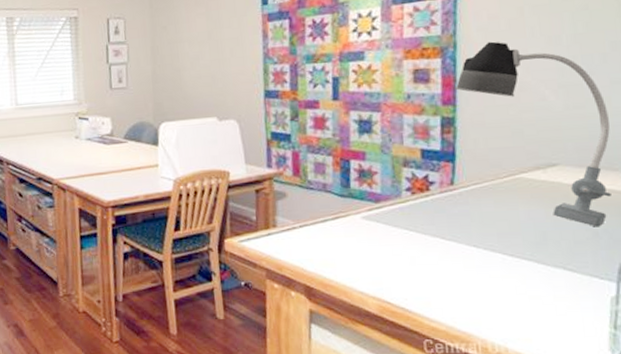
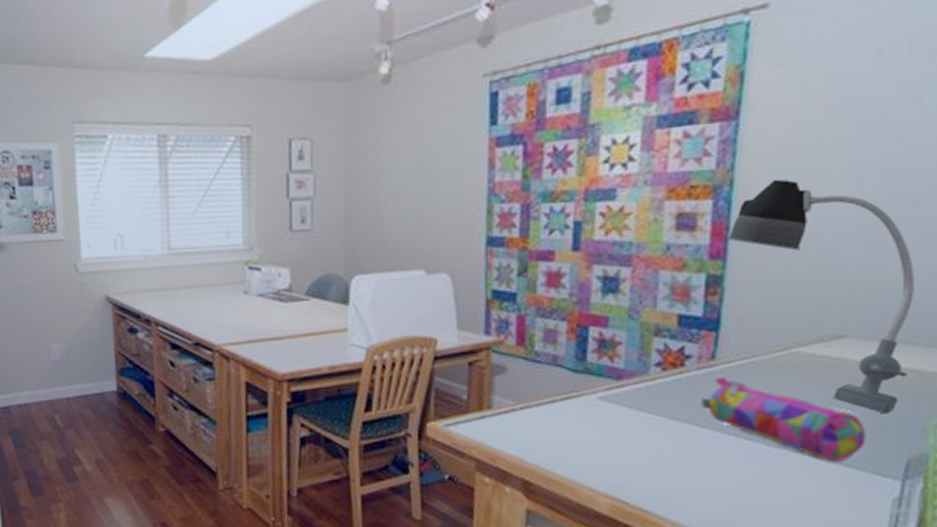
pencil case: none [445,198,584,267] -> present [701,376,867,461]

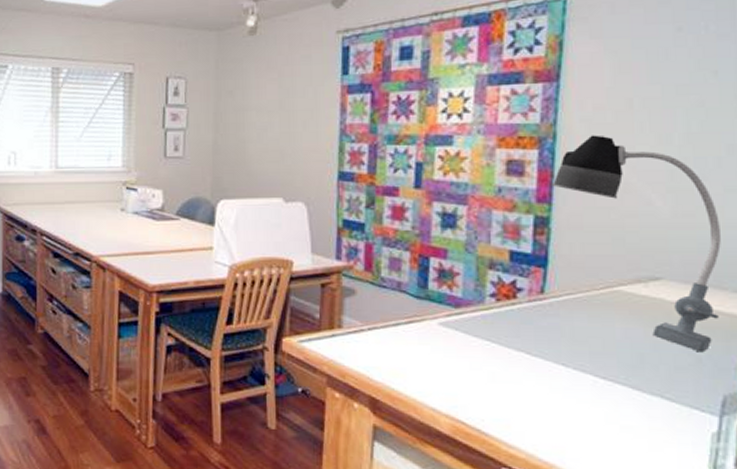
pencil case: present [701,376,867,461] -> none [532,309,685,395]

